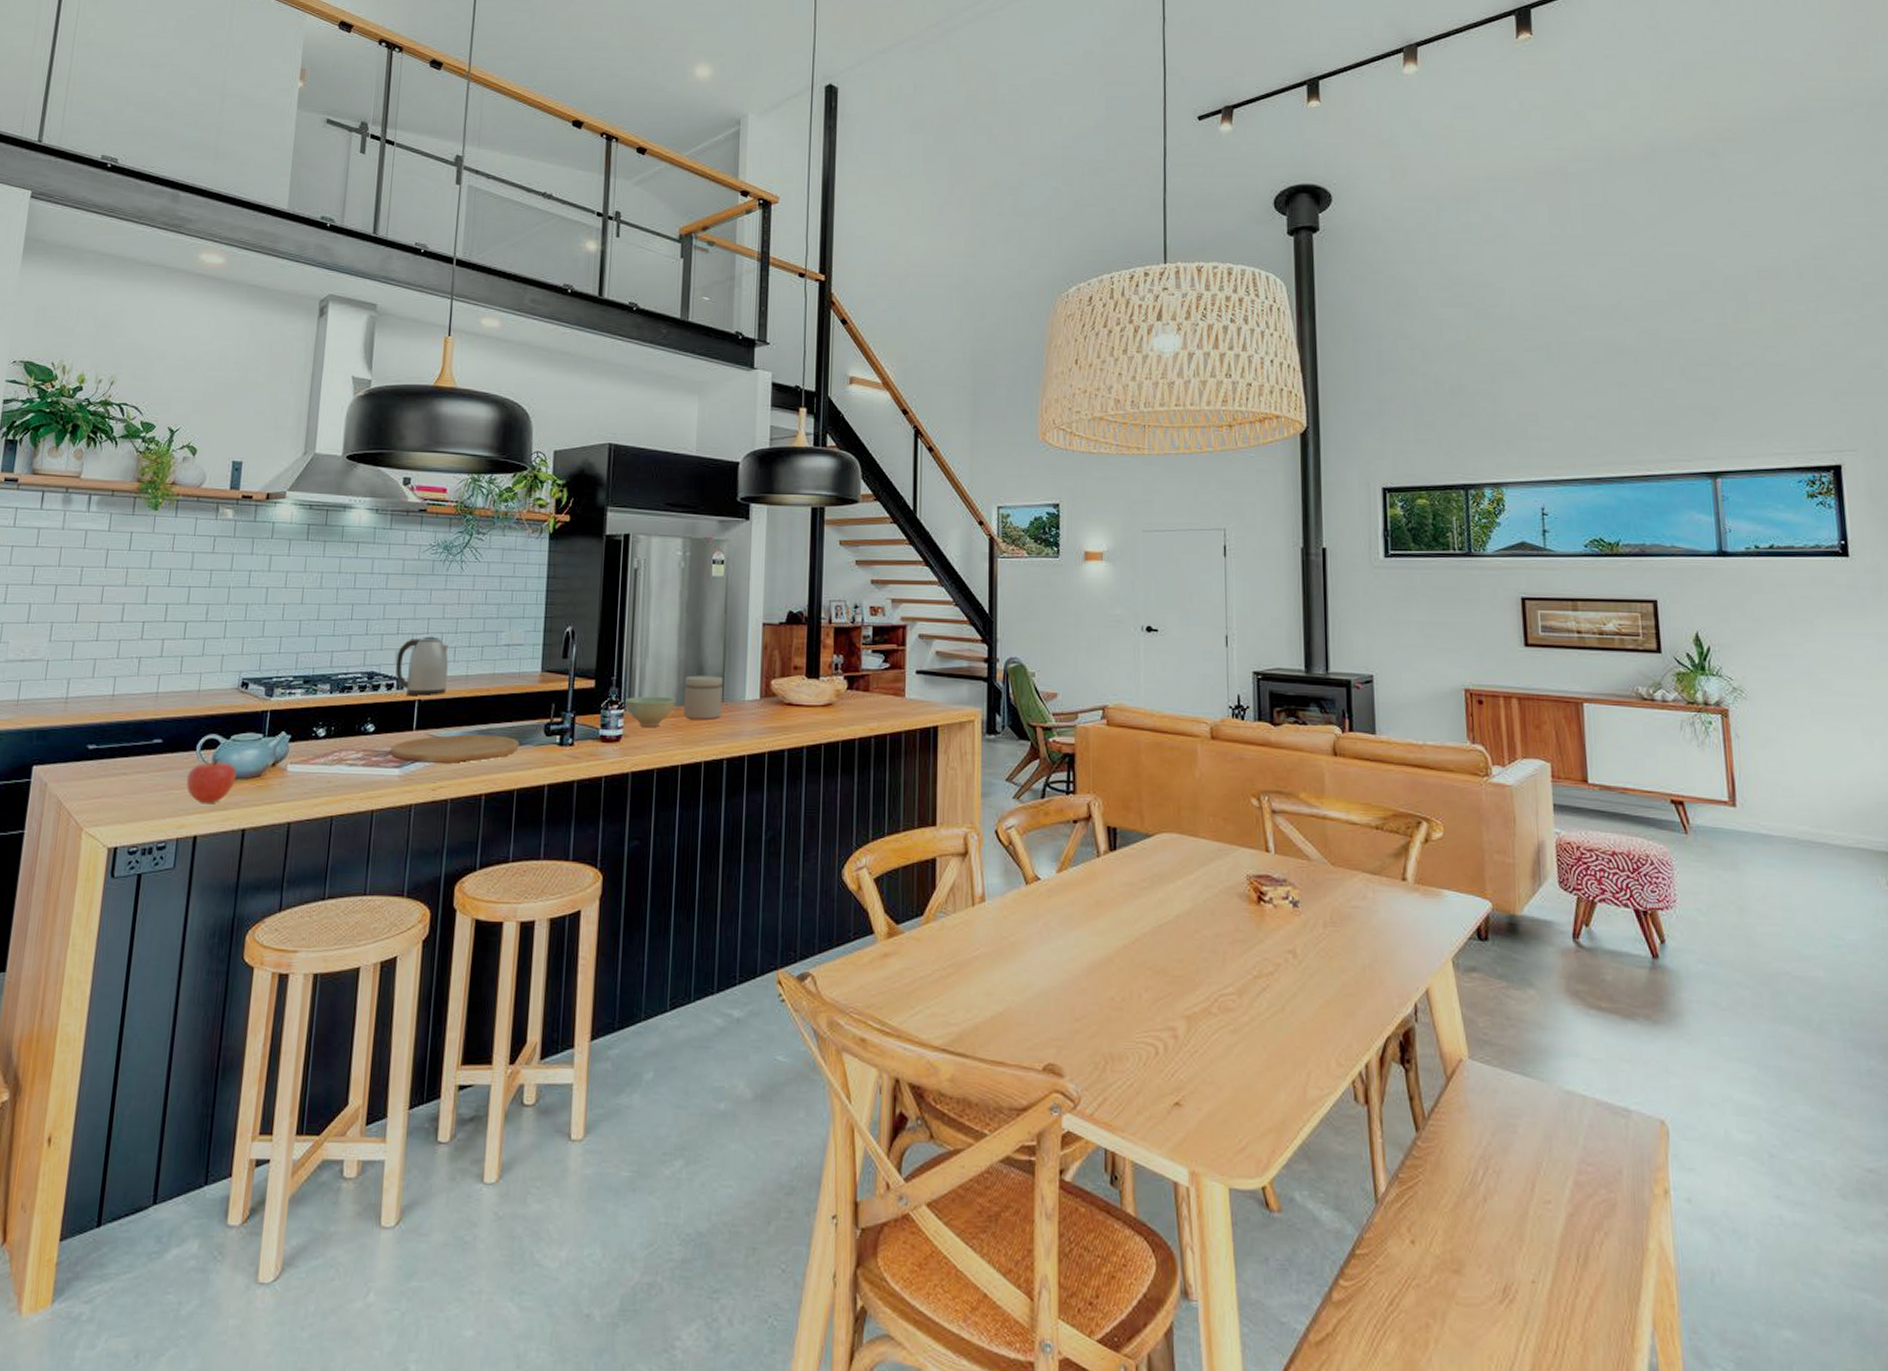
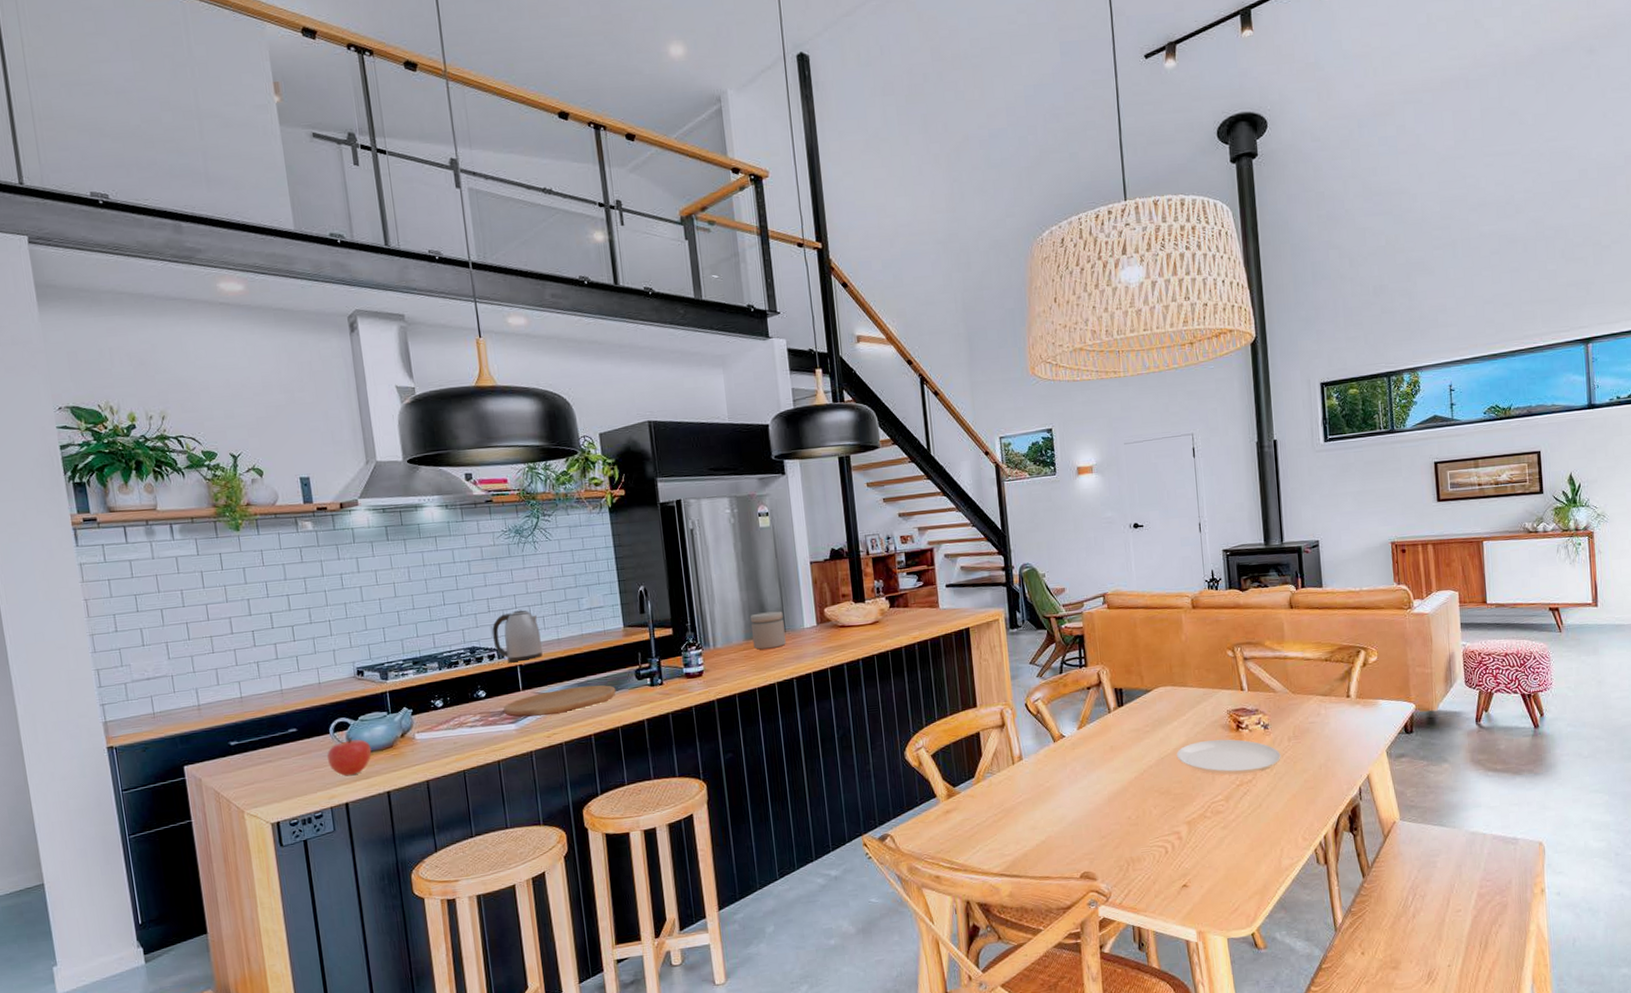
bowl: present [625,696,677,727] -> none [701,633,746,661]
plate: none [1178,911,1313,964] -> present [1176,739,1281,776]

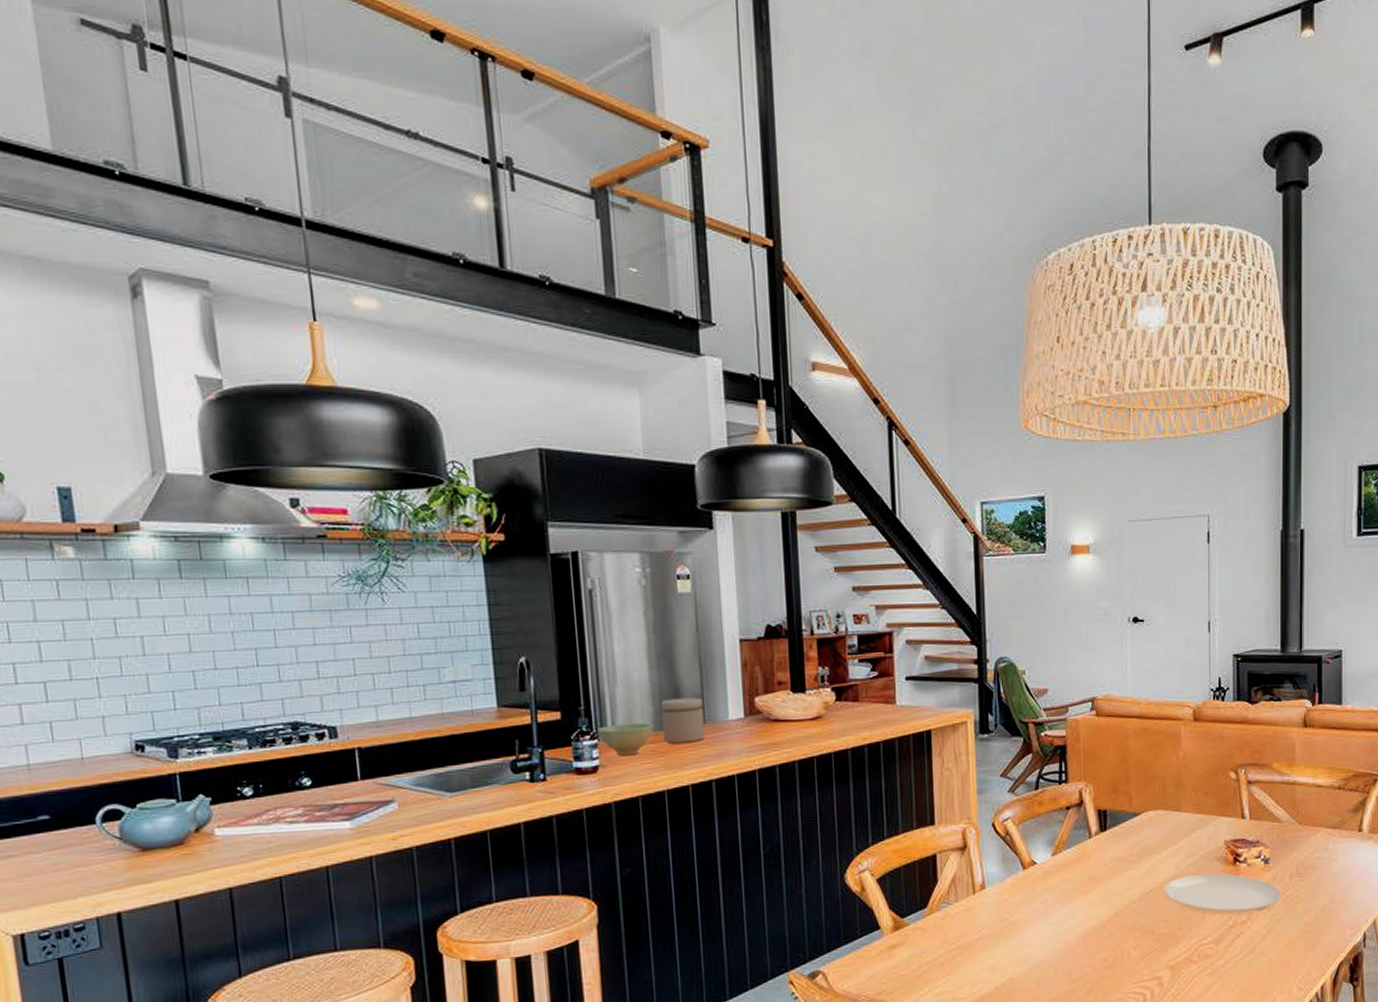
fruit: present [326,738,372,777] -> none [91,830,155,879]
kettle: present [492,610,543,663] -> none [321,678,389,745]
cutting board: present [503,685,616,718] -> none [335,777,485,814]
bowl: none [701,633,746,661] -> present [598,722,654,755]

